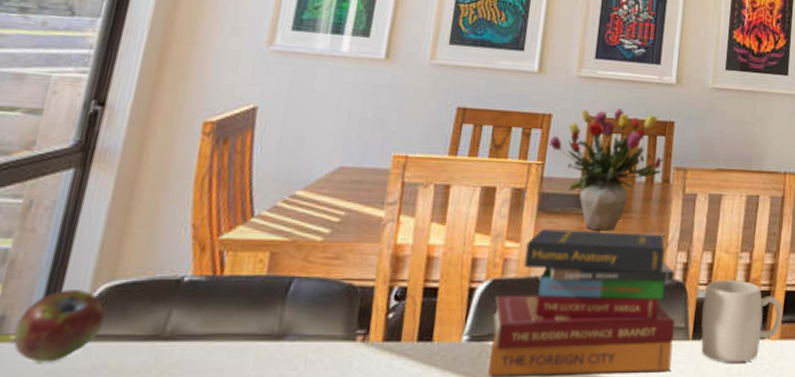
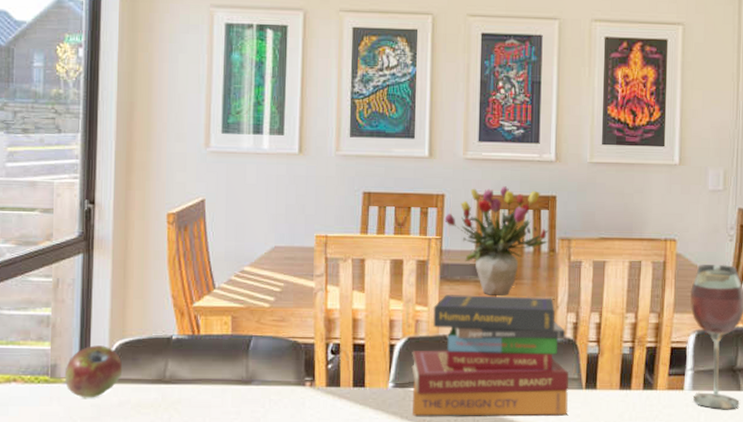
mug: present [700,280,783,363] -> none [592,338,669,409]

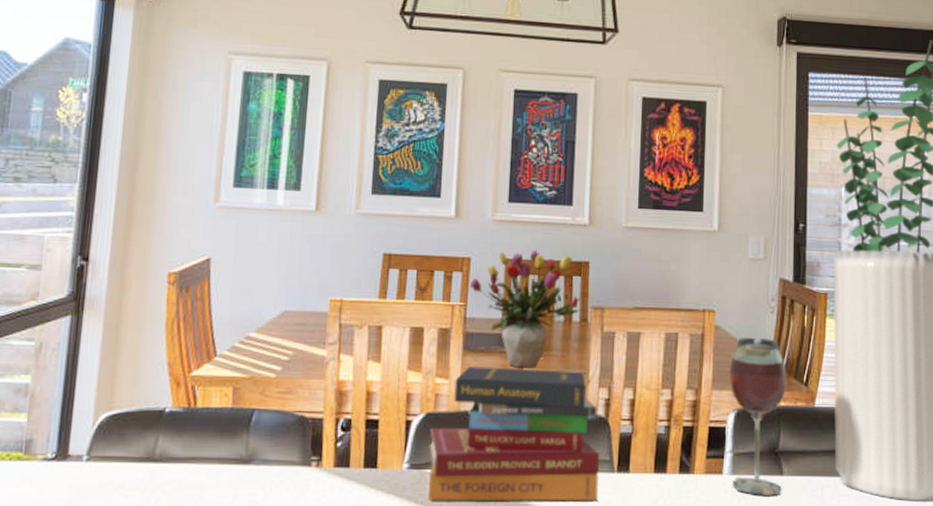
fruit: present [64,345,123,398] -> none [40,418,108,478]

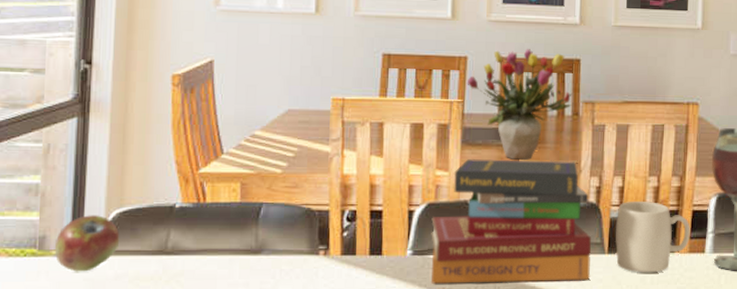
fruit: none [40,418,108,478] -> present [54,215,120,272]
mug: none [625,416,707,495] -> present [614,202,690,273]

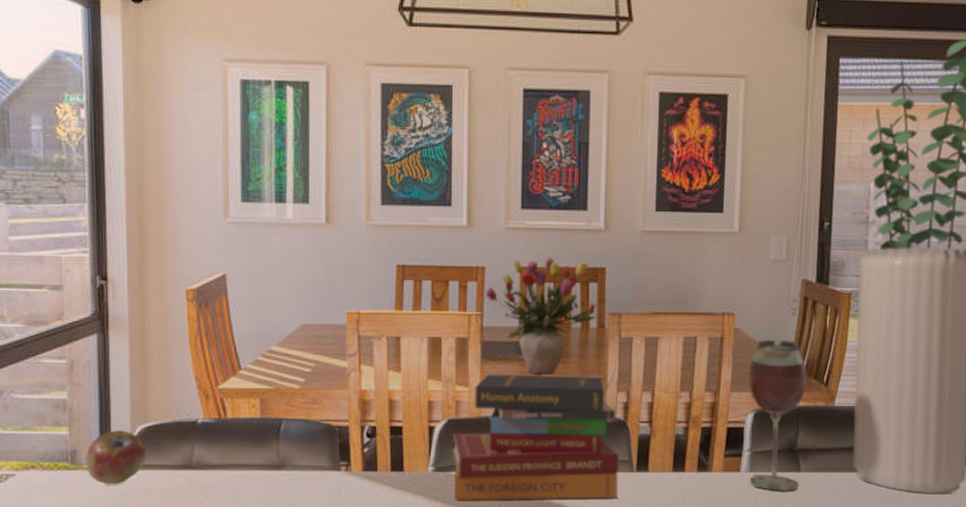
mug: present [614,202,690,273] -> none [643,418,725,492]

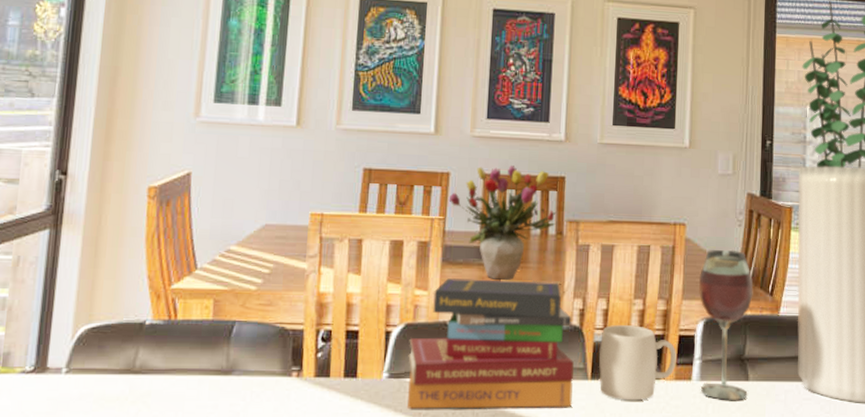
fruit: present [85,430,147,485] -> none [18,331,87,391]
mug: none [643,418,725,492] -> present [598,325,677,401]

